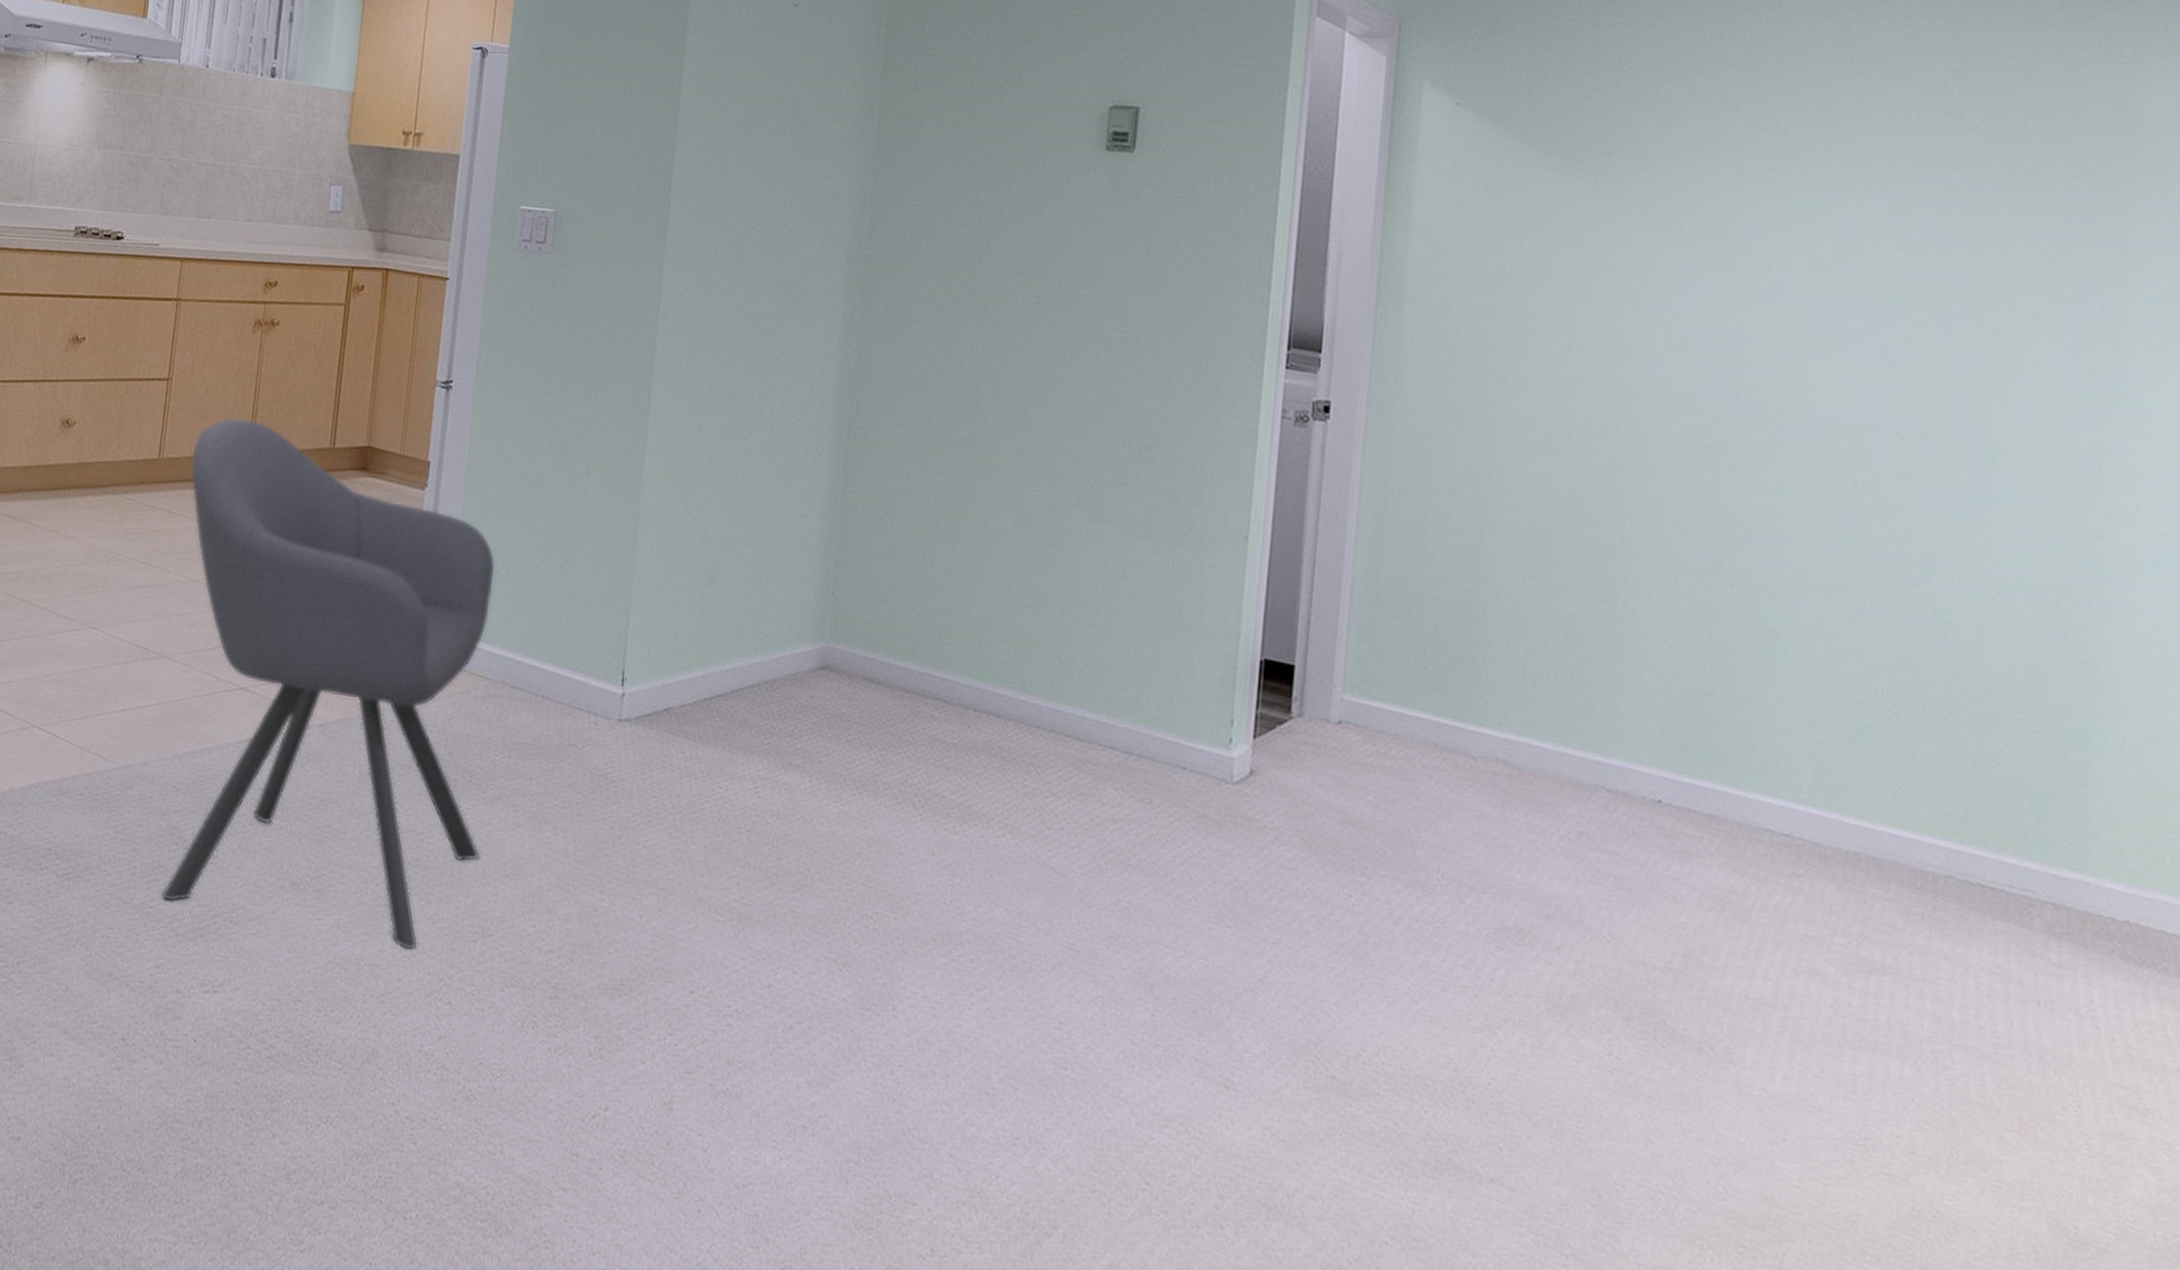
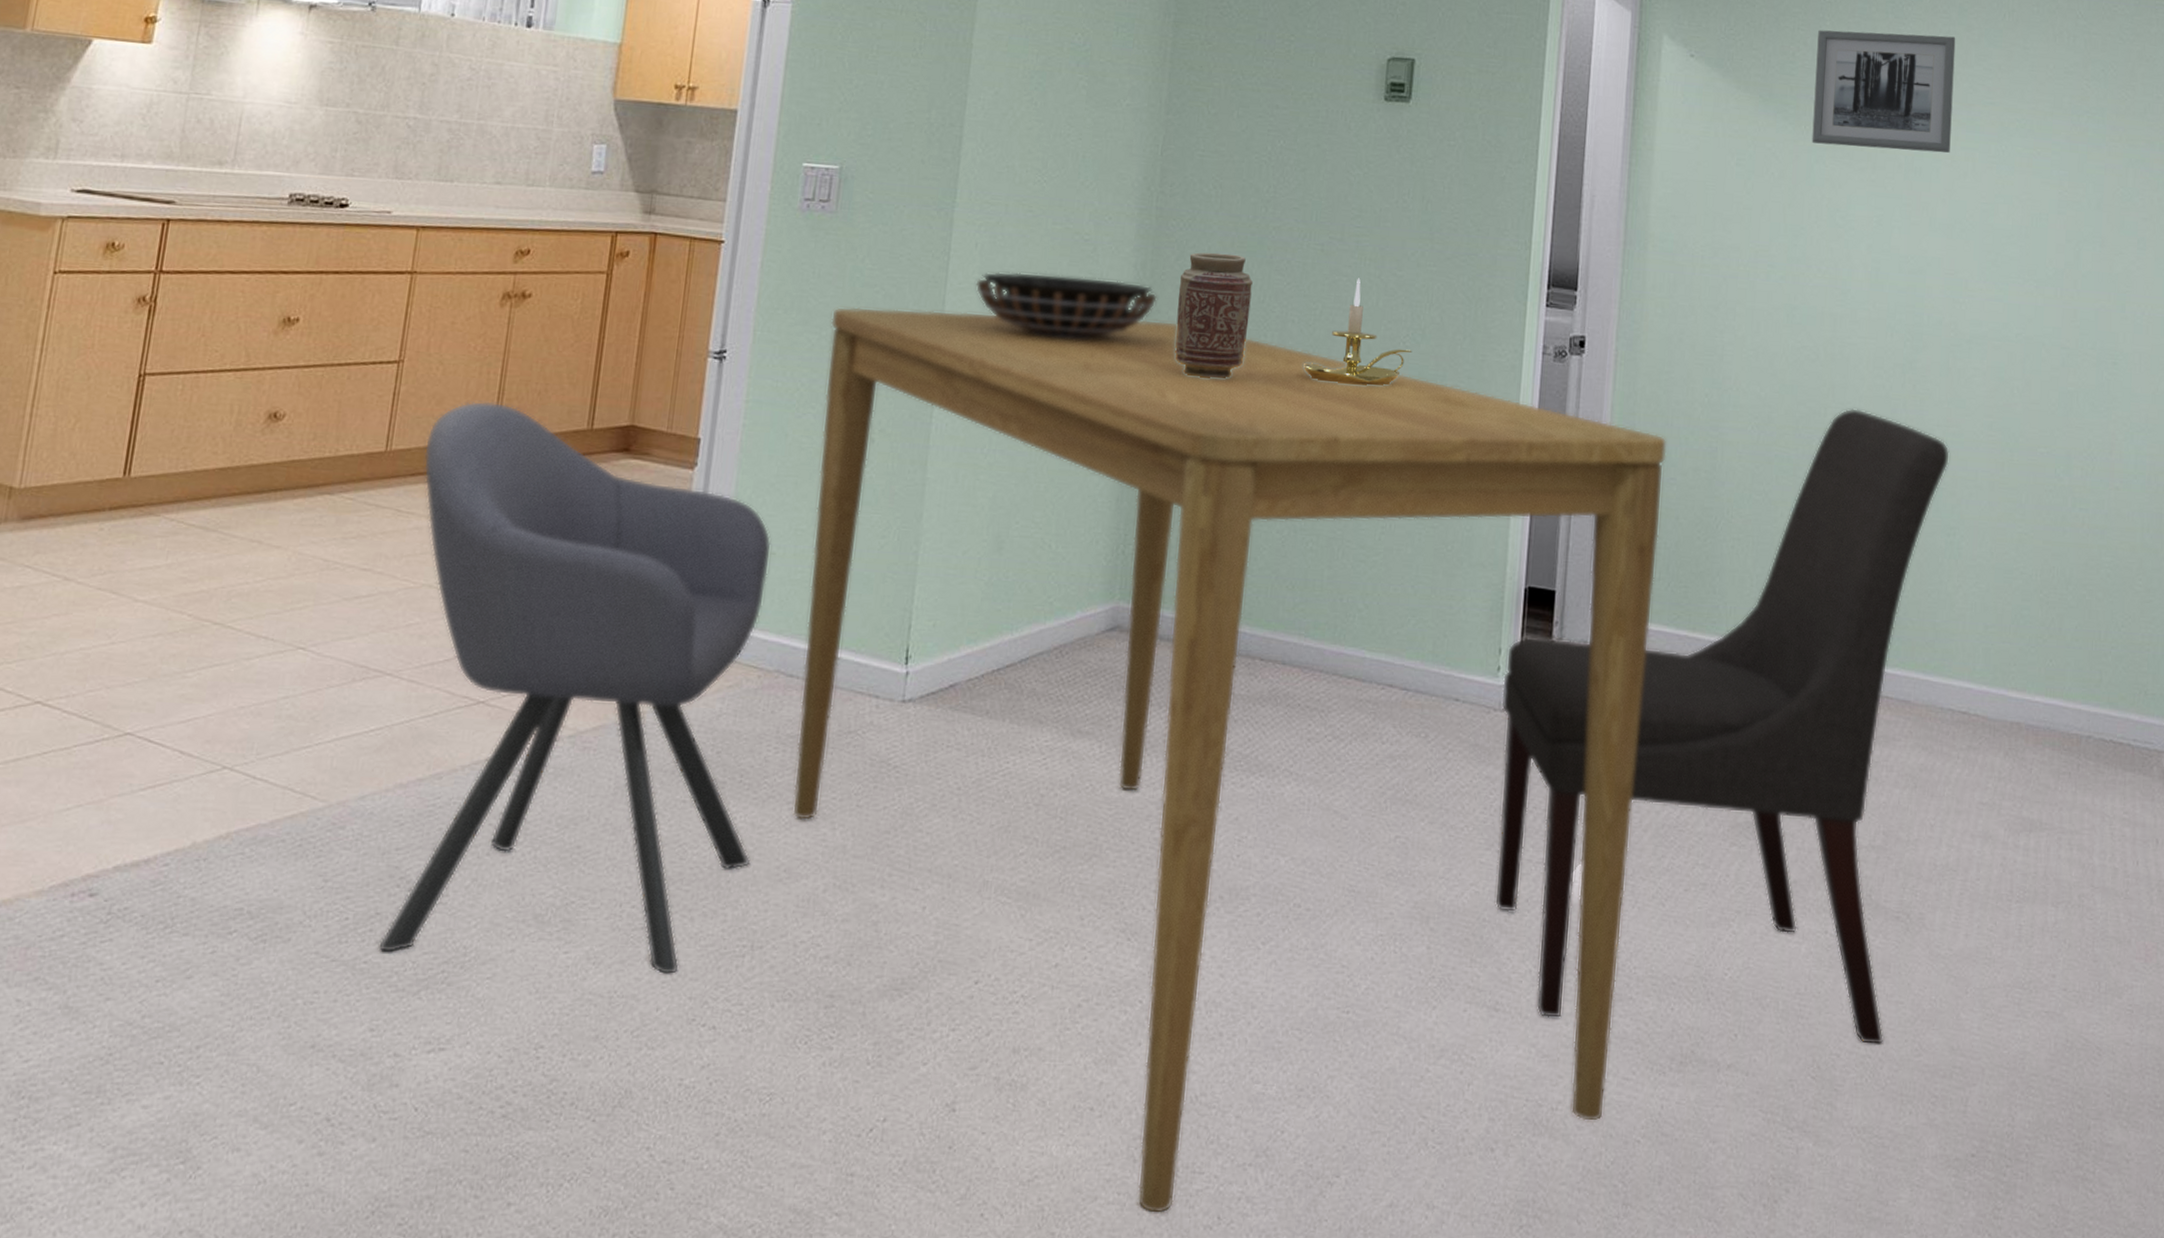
dining table: none [517,343,1425,1237] -> present [791,306,1667,1213]
decorative bowl: none [685,314,866,384] -> present [975,271,1157,340]
vase: none [884,301,965,429] -> present [1174,252,1253,379]
candle holder: none [1019,332,1136,443] -> present [1303,278,1412,386]
chair: none [1225,492,1773,1183] -> present [1494,408,1950,1045]
wall art: none [1603,75,1788,214] -> present [1811,30,1956,153]

